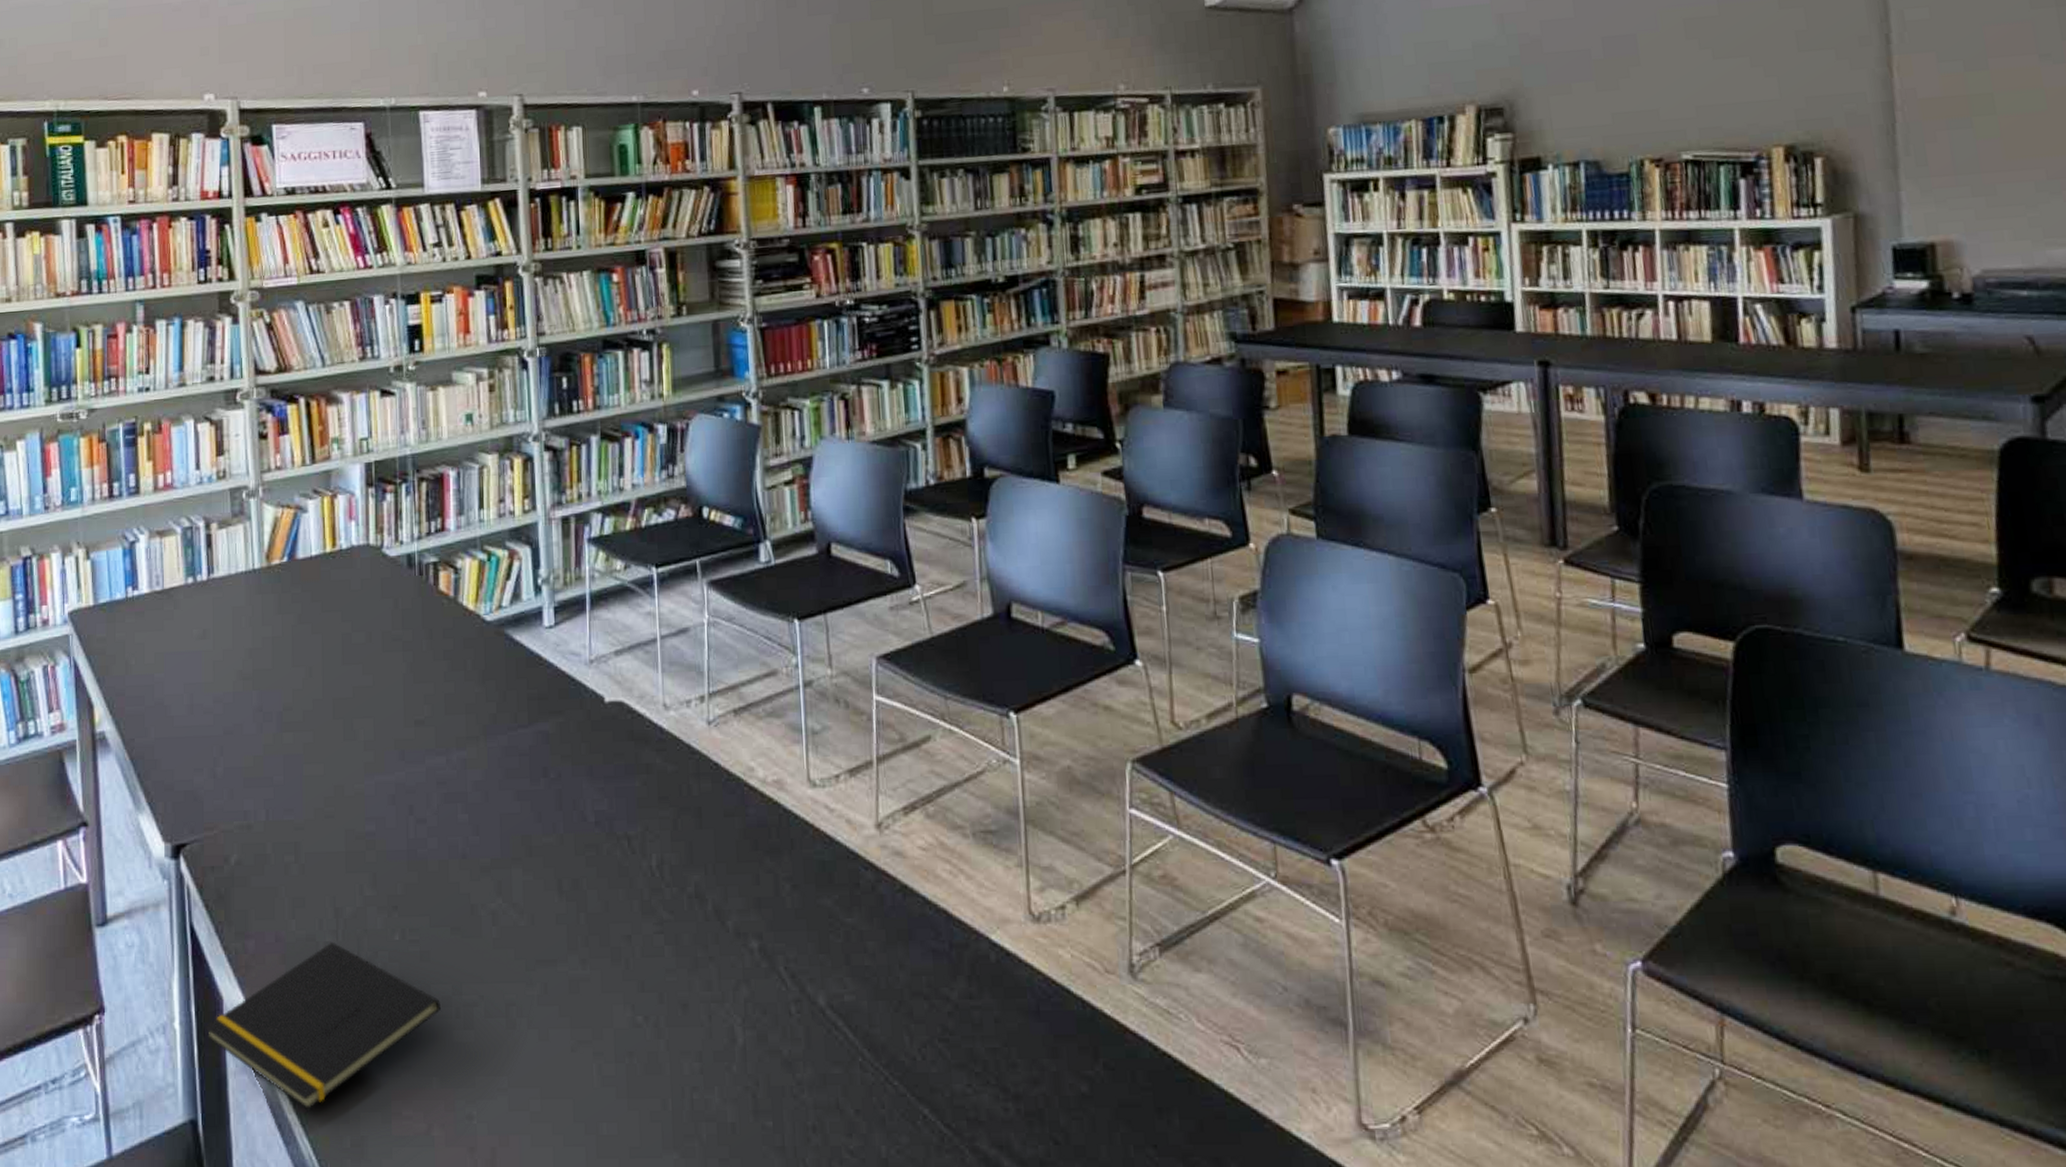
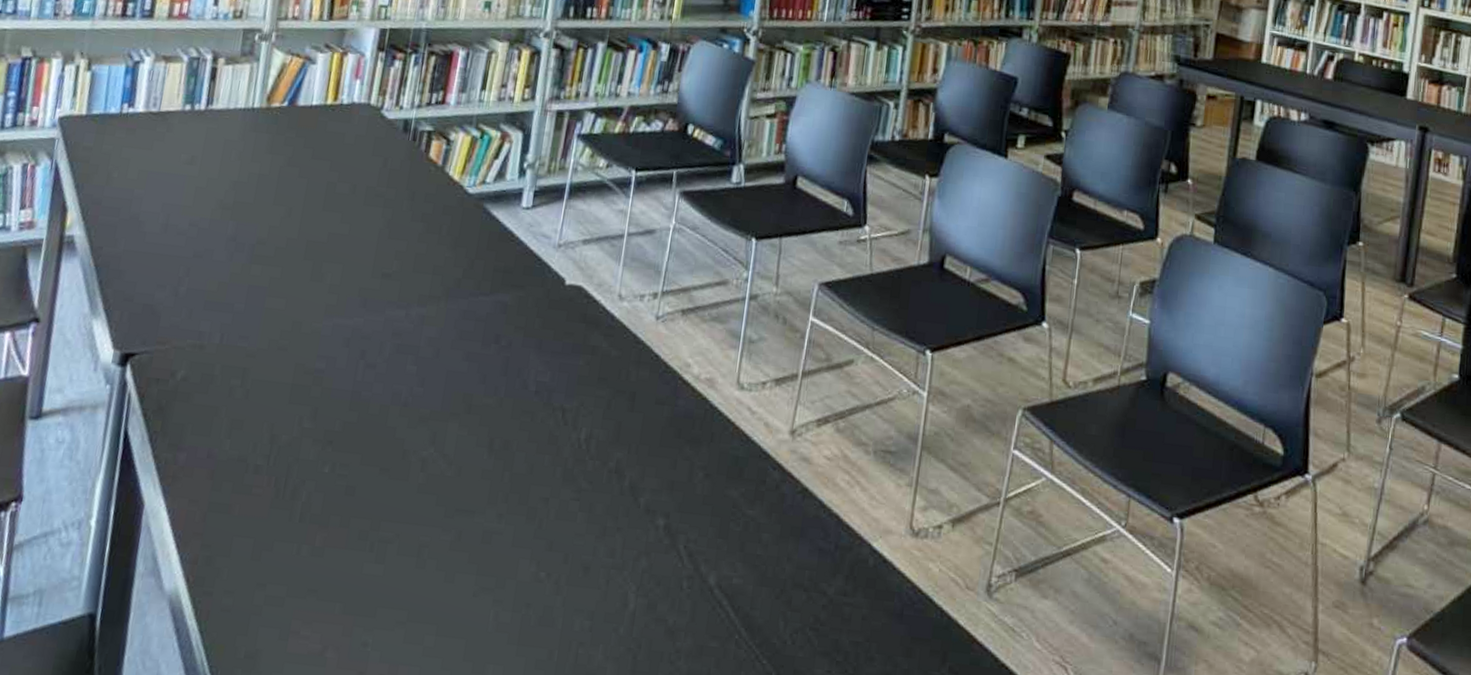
notepad: present [204,941,442,1110] -> none [120,464,357,619]

